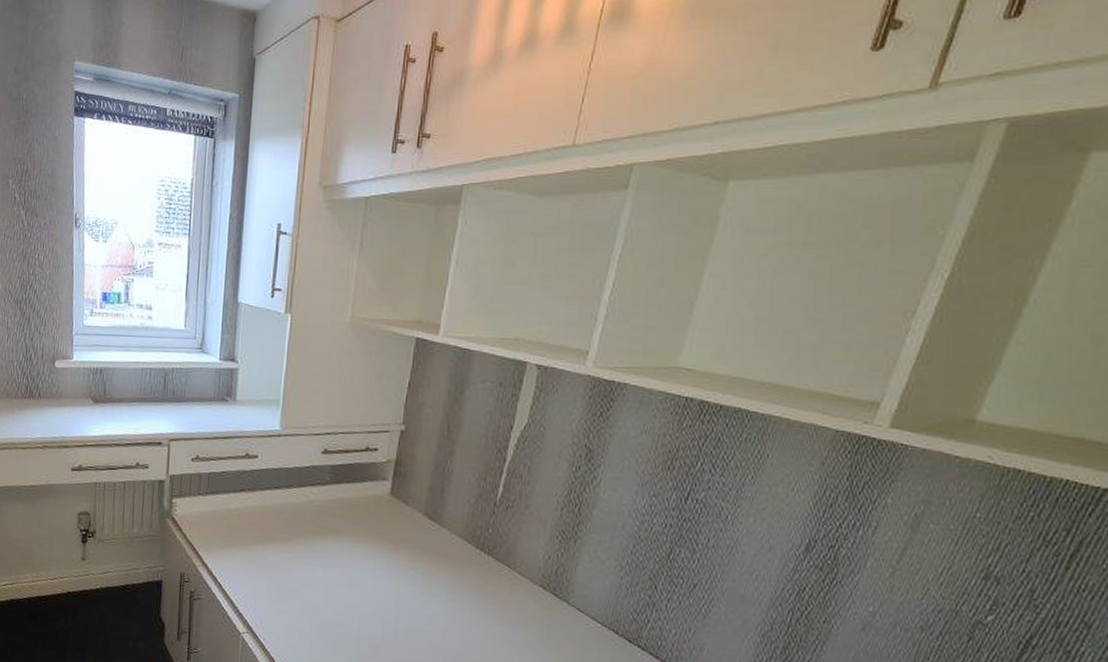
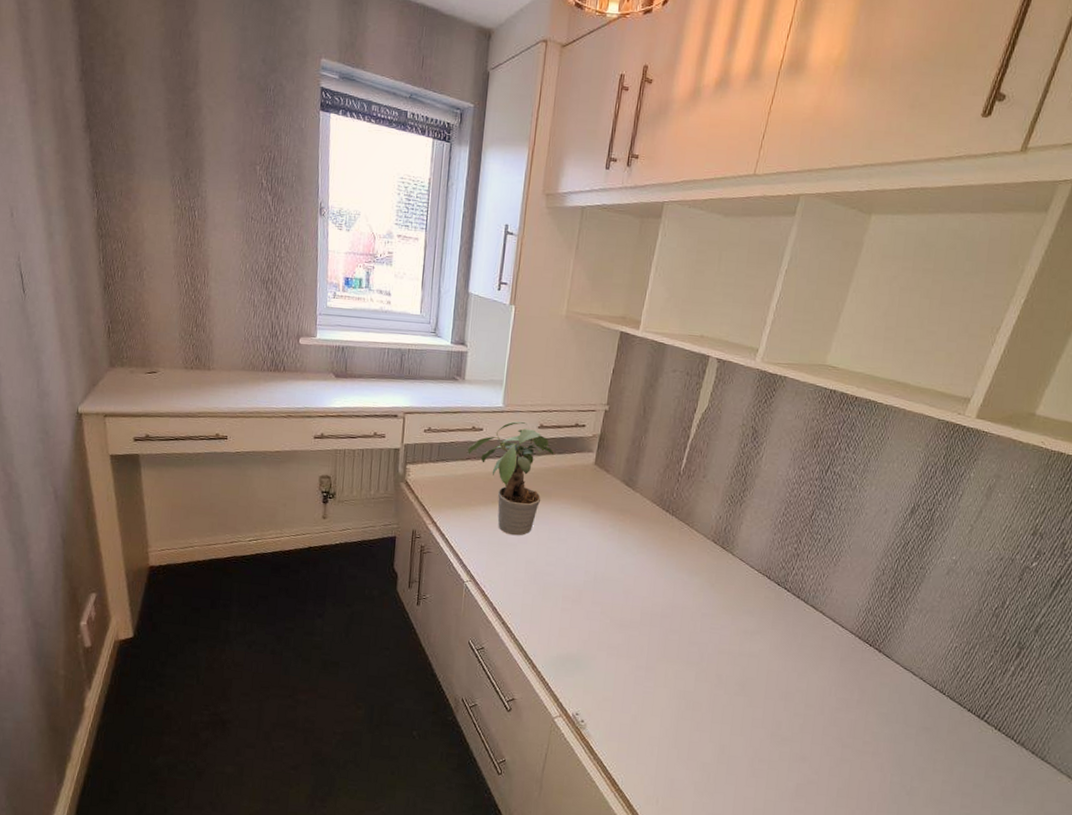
potted plant: none [241,446,342,580] -> present [467,421,555,536]

